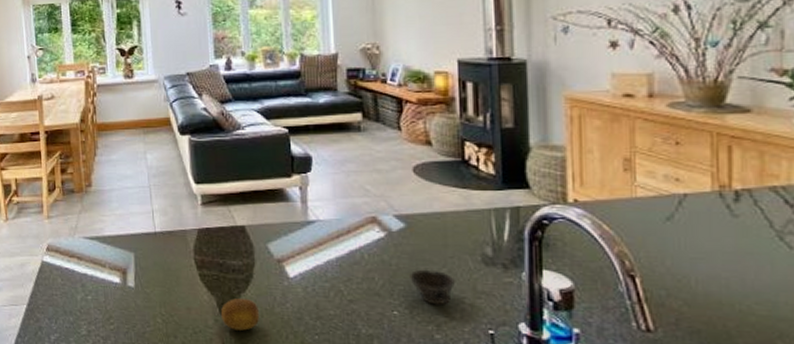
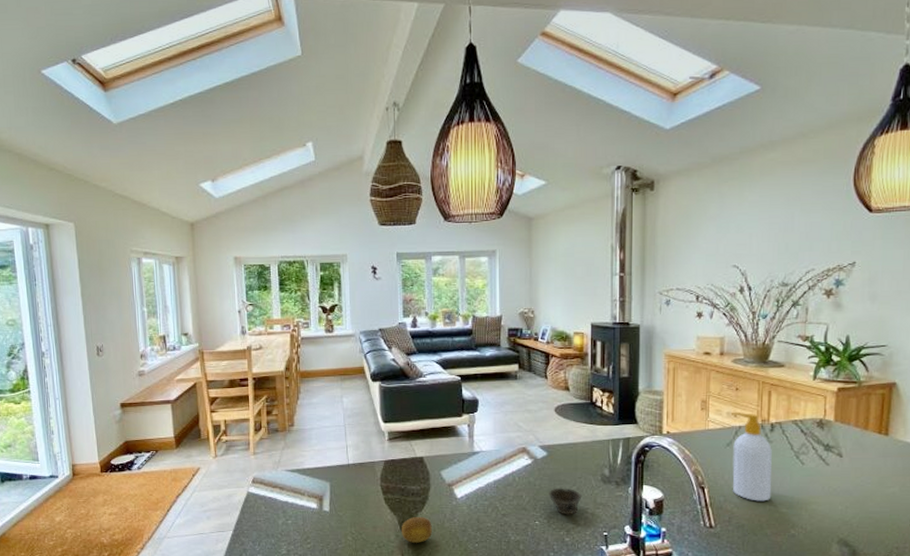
soap bottle: none [669,174,742,299] -> present [730,412,772,501]

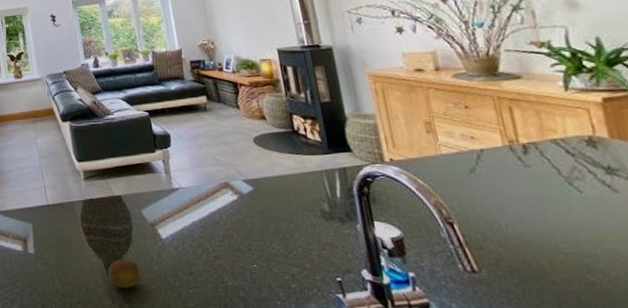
cup: present [549,488,581,515] -> none [262,226,302,257]
soap bottle: present [730,412,772,501] -> none [465,133,548,239]

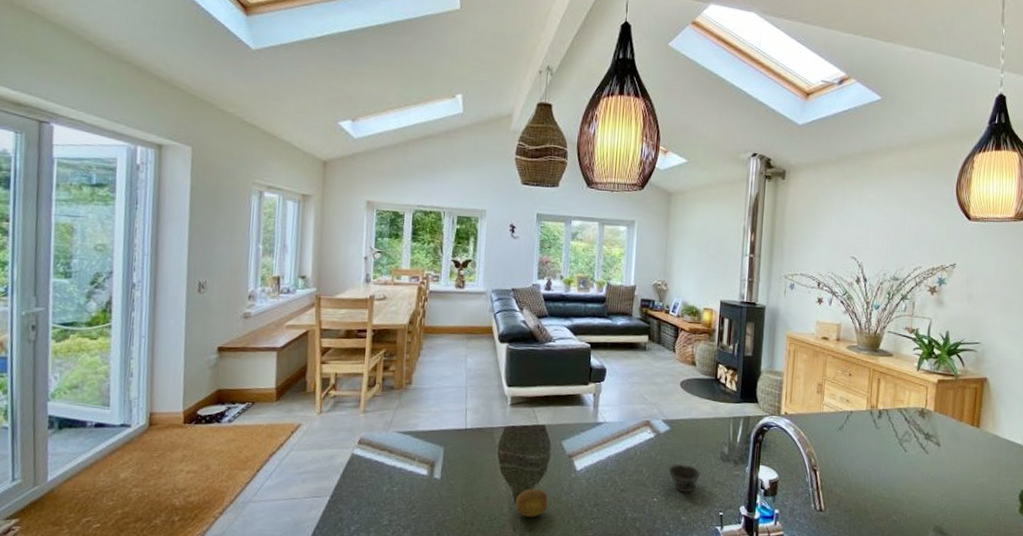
cup: none [262,226,302,257] -> present [668,464,700,493]

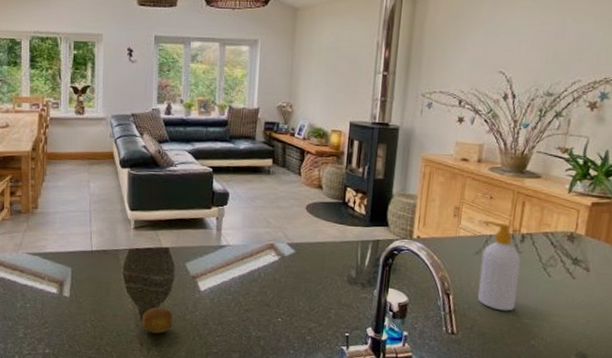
cup: present [668,464,700,493] -> none [293,286,326,314]
soap bottle: none [842,396,879,487] -> present [478,220,521,311]

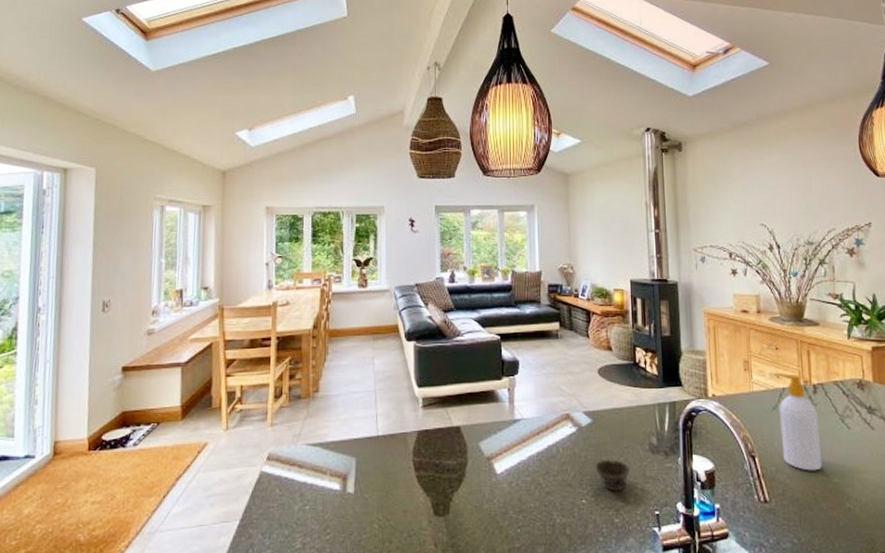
fruit: present [142,307,174,334] -> none [435,497,470,530]
cup: none [293,286,326,314] -> present [595,459,630,492]

